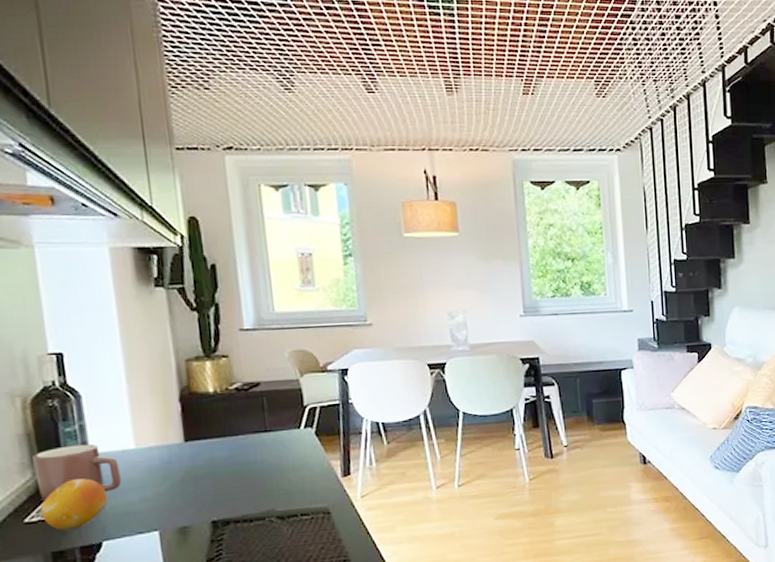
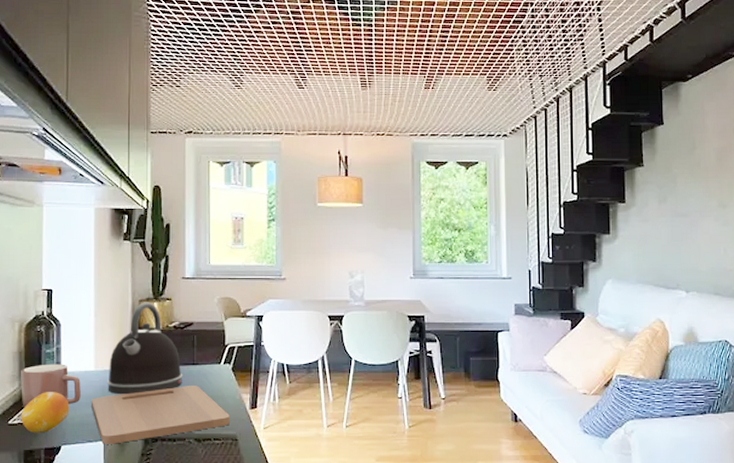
cutting board: none [136,456,319,535] -> present [92,386,230,444]
kettle: none [153,361,254,475] -> present [106,302,183,395]

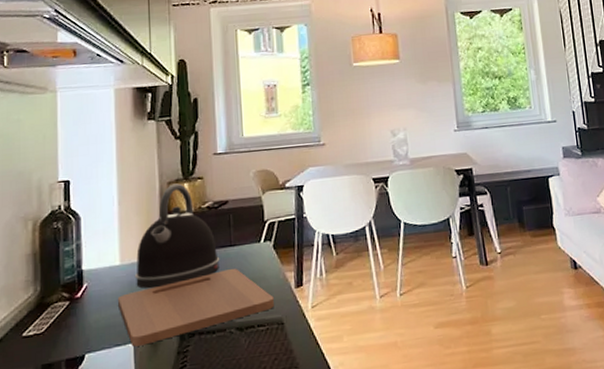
fruit: present [20,392,70,434] -> none [37,293,93,344]
mug: present [21,364,81,408] -> none [36,261,106,316]

